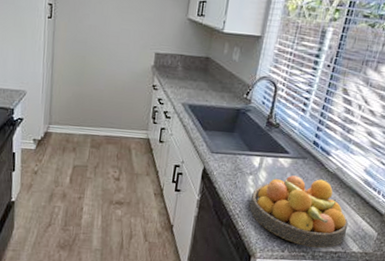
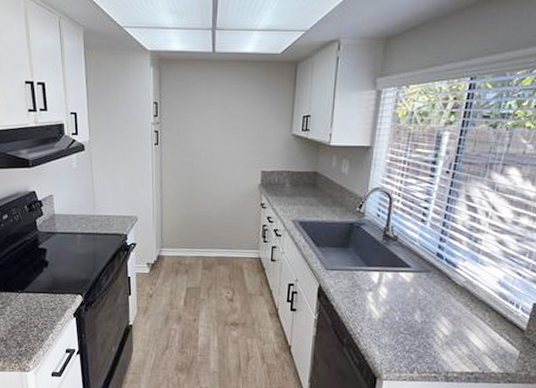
fruit bowl: present [249,175,349,249] -> none [371,290,484,369]

